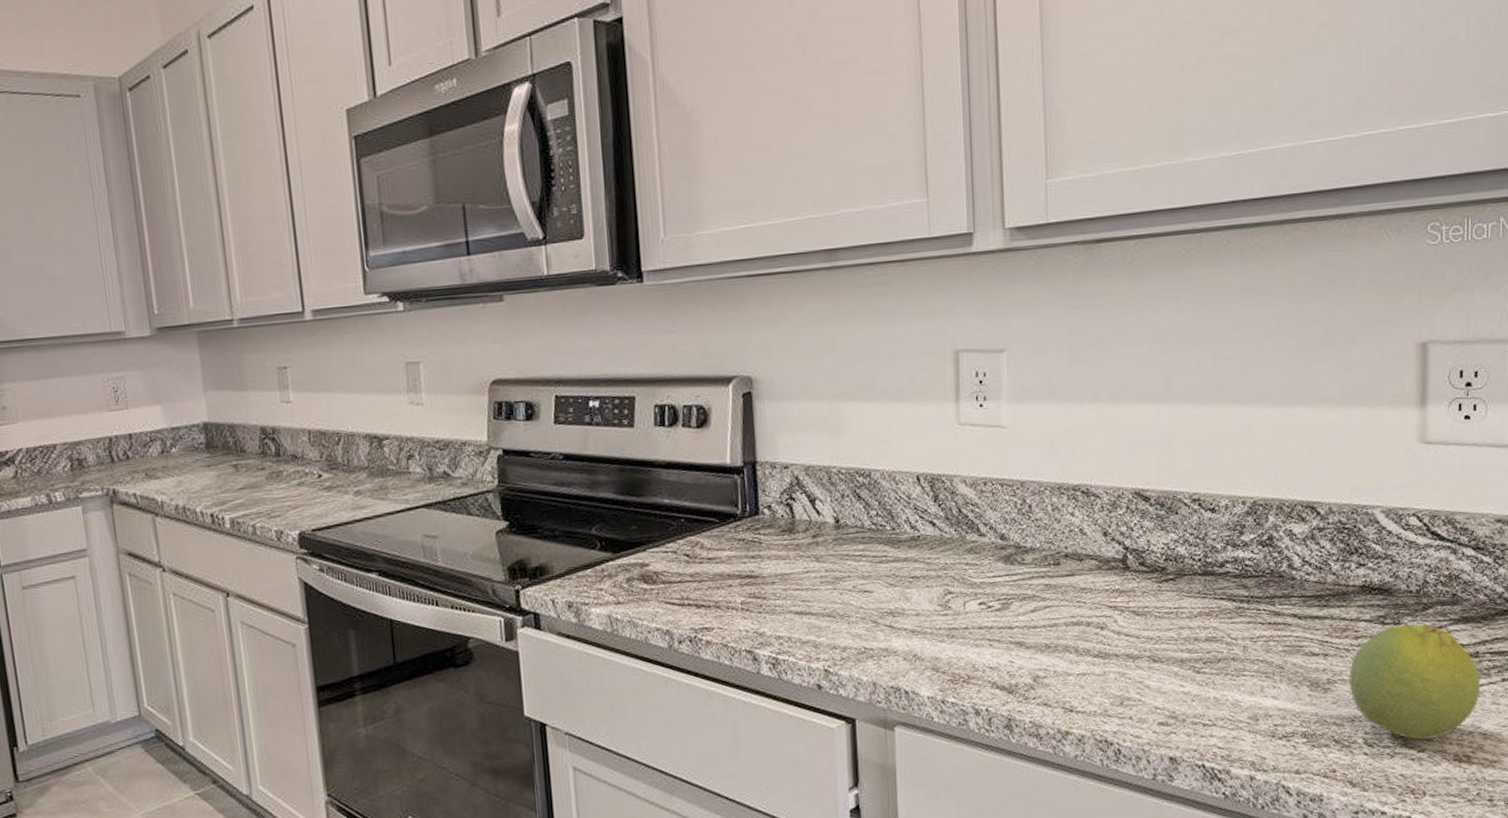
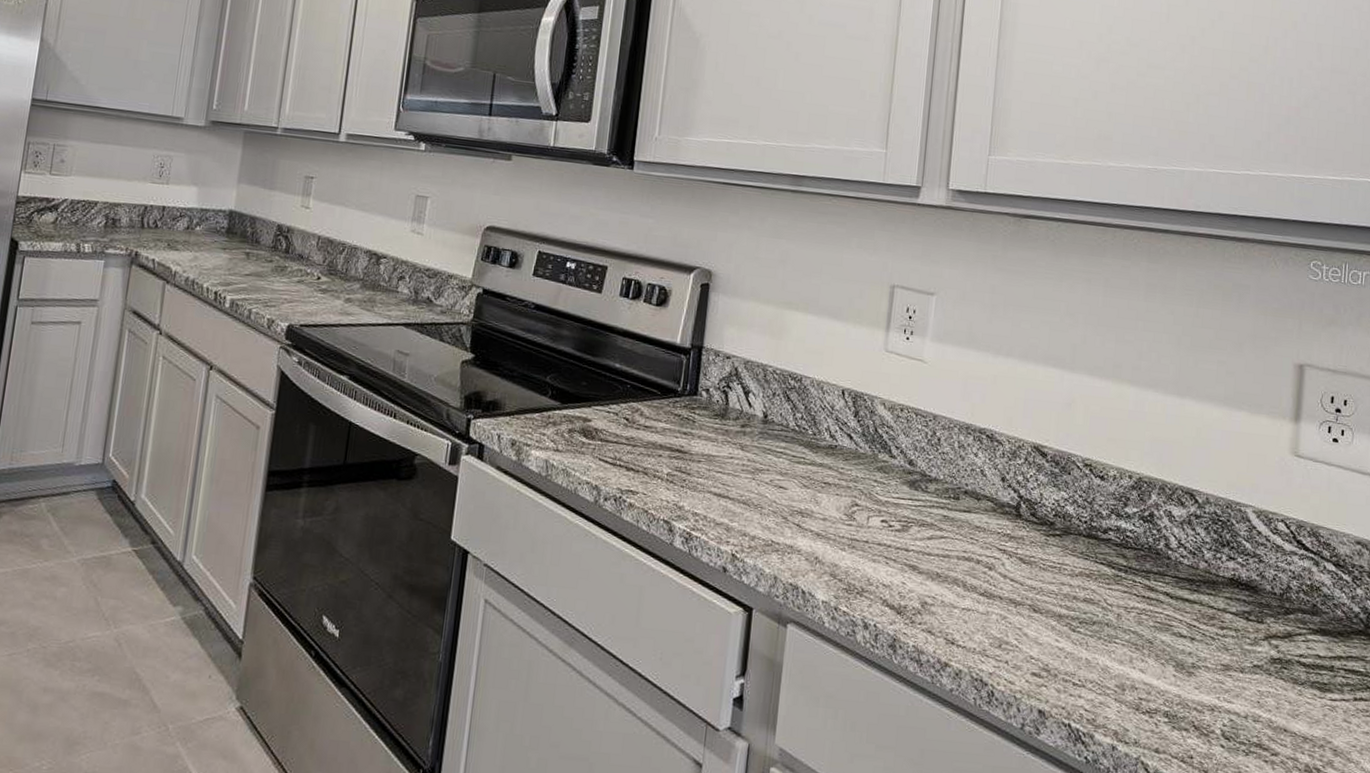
fruit: present [1349,624,1481,740] -> none [1211,624,1334,744]

